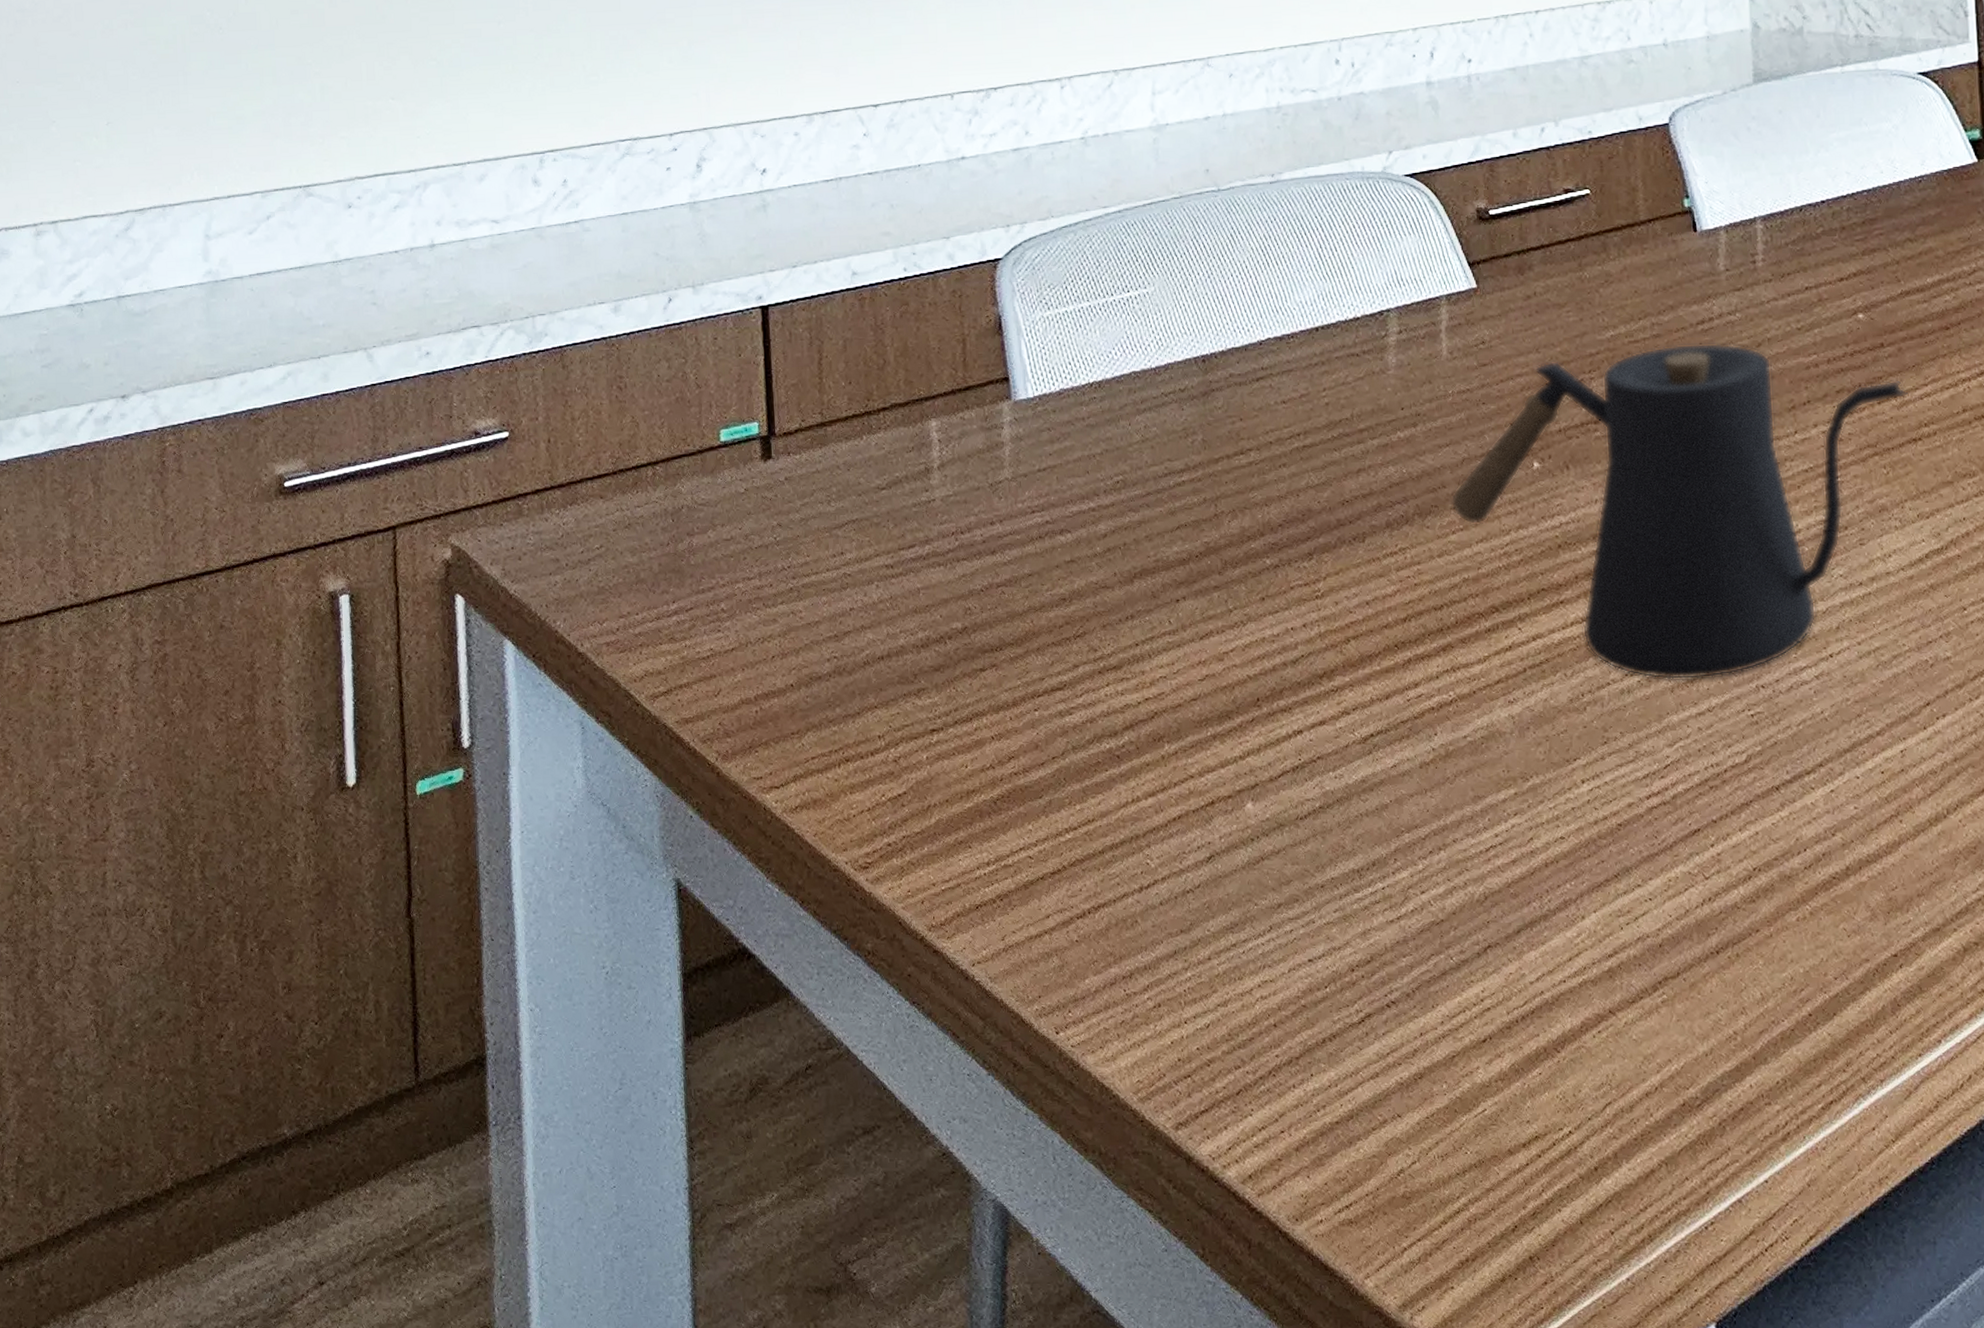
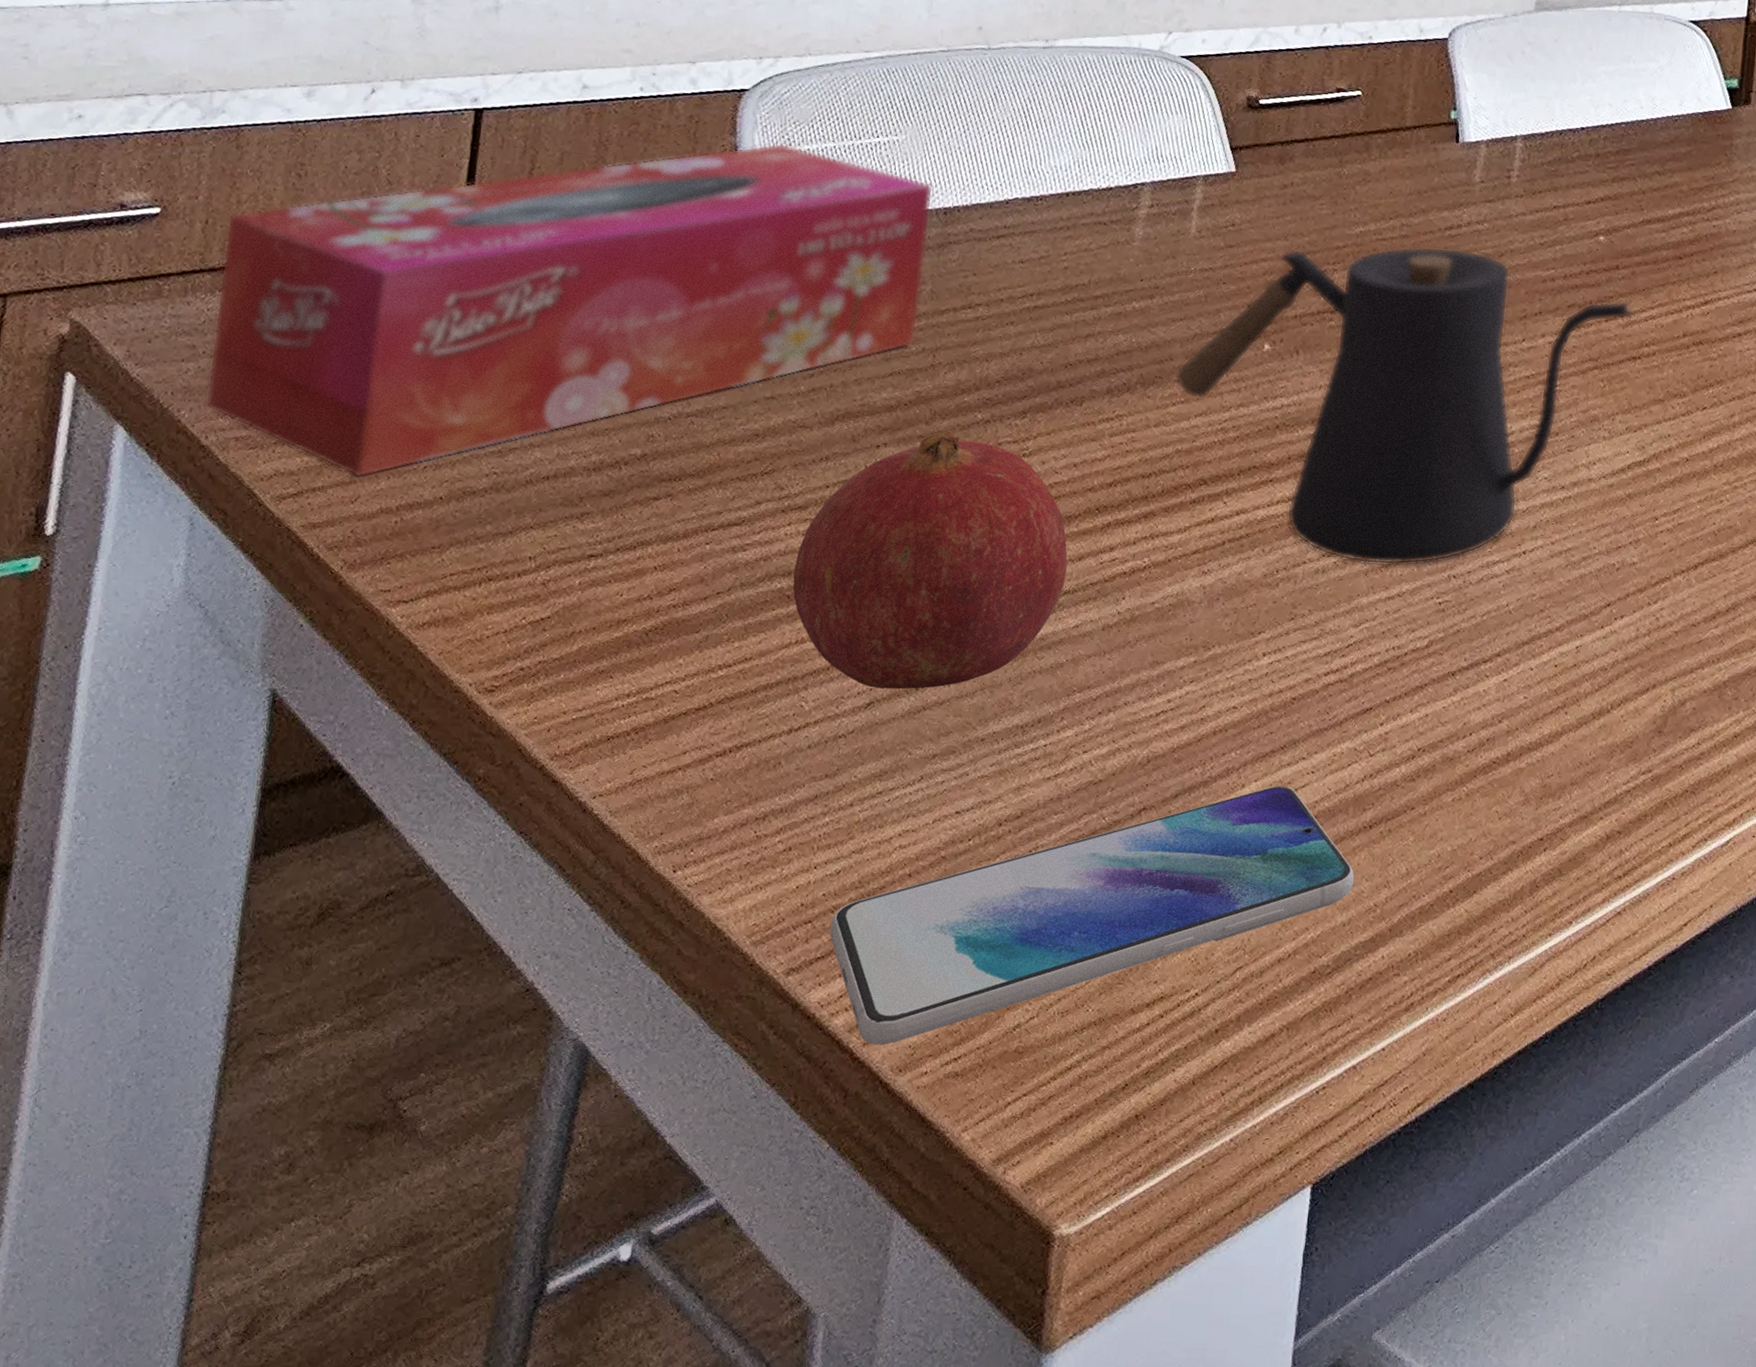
tissue box: none [566,308,1196,672] -> present [205,143,934,478]
fruit: none [1119,581,1377,841] -> present [792,433,1068,690]
smartphone: none [1208,915,1710,1196] -> present [829,785,1355,1046]

